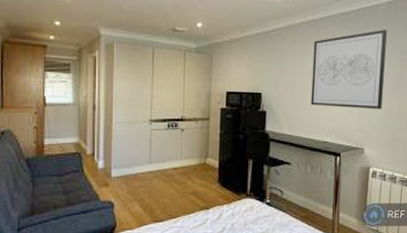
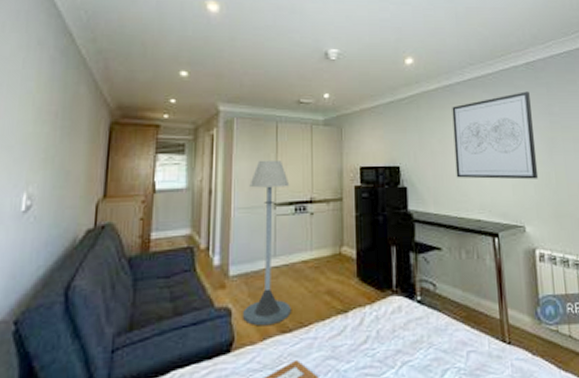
floor lamp: none [123,81,164,216] -> present [243,159,291,326]

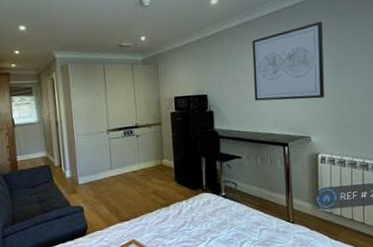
floor lamp: present [243,159,291,326] -> none [86,95,127,218]

